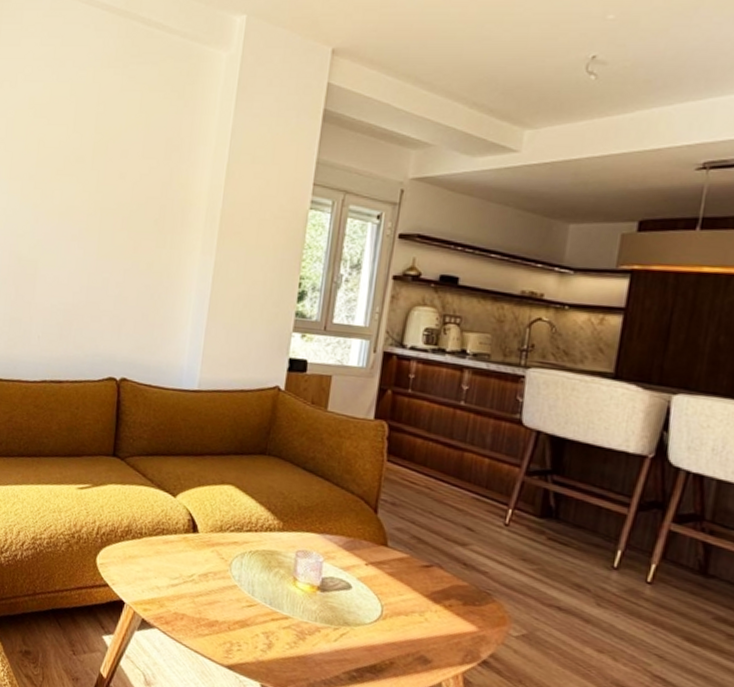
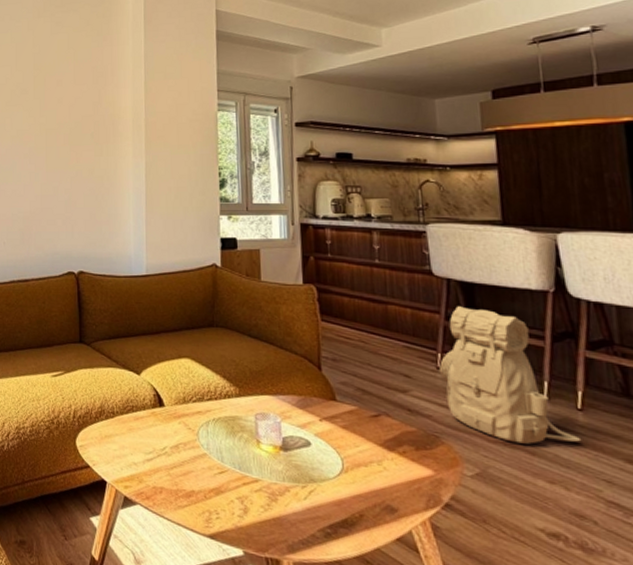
backpack: none [505,462,643,615] -> present [438,306,582,444]

